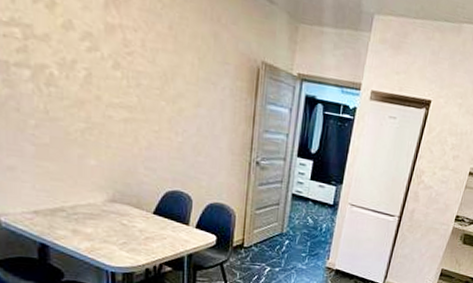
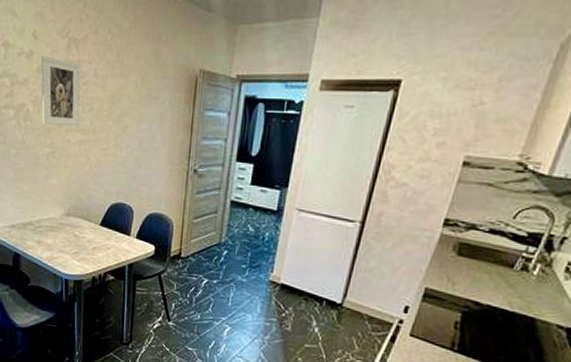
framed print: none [67,10,125,103] -> present [40,56,81,127]

